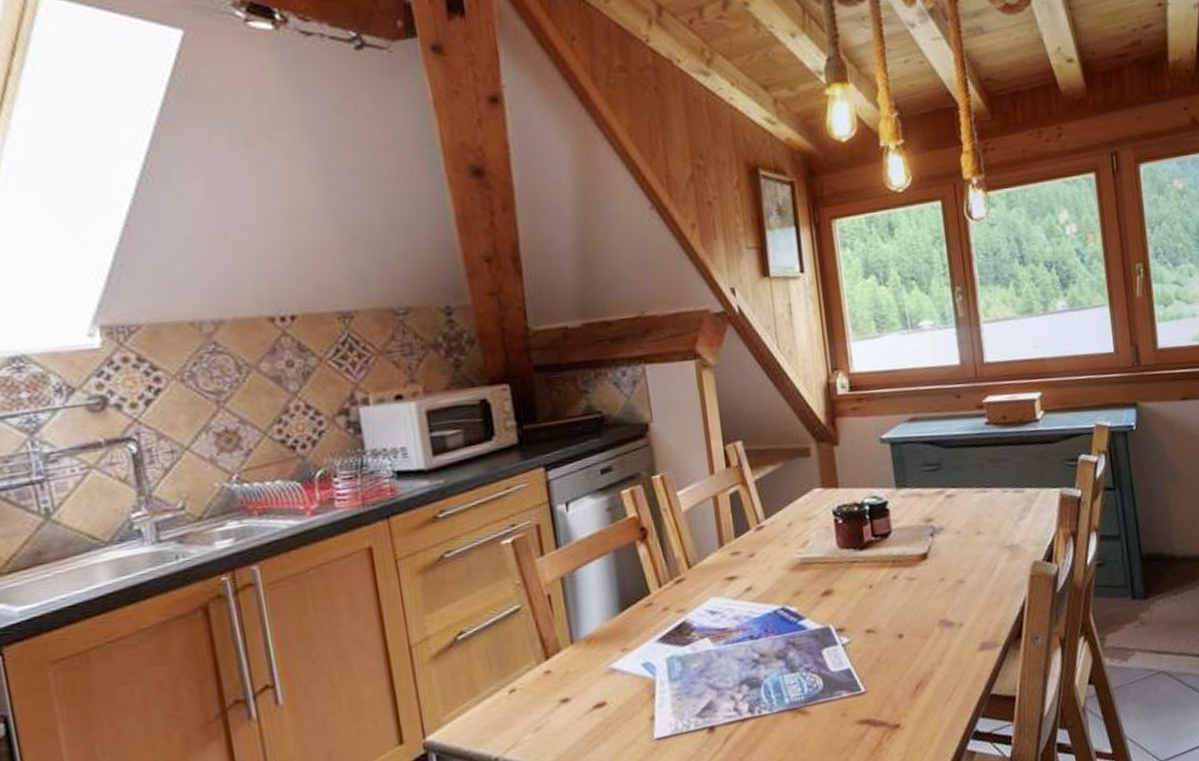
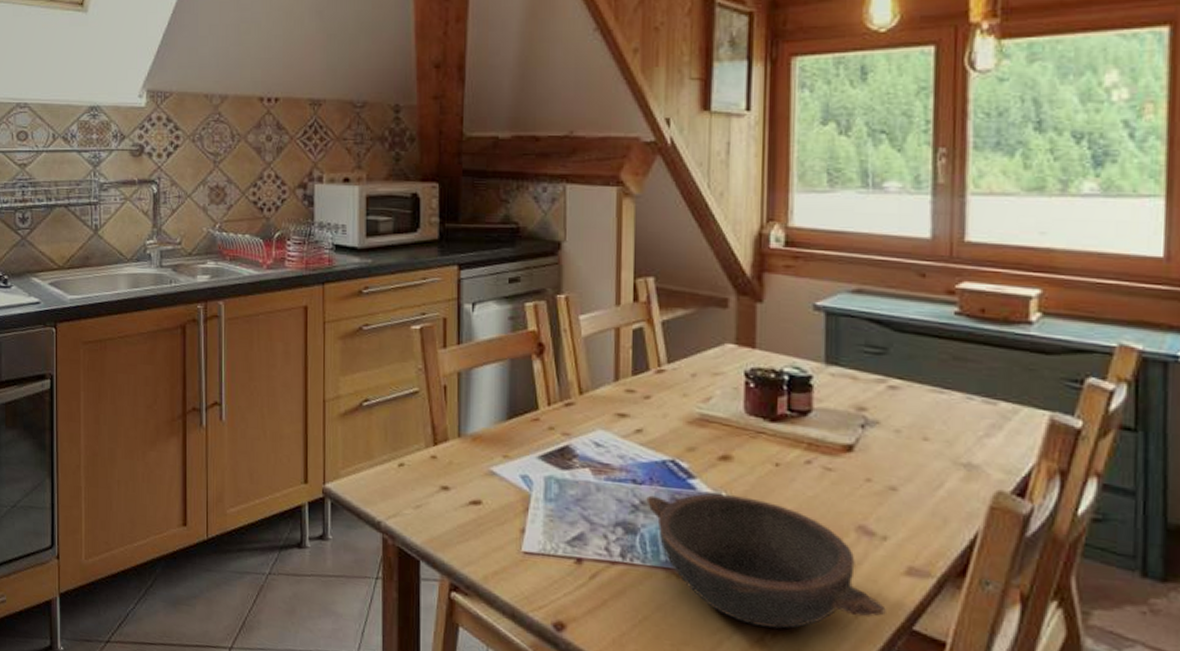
bowl: none [764,621,970,735] -> present [646,493,886,629]

